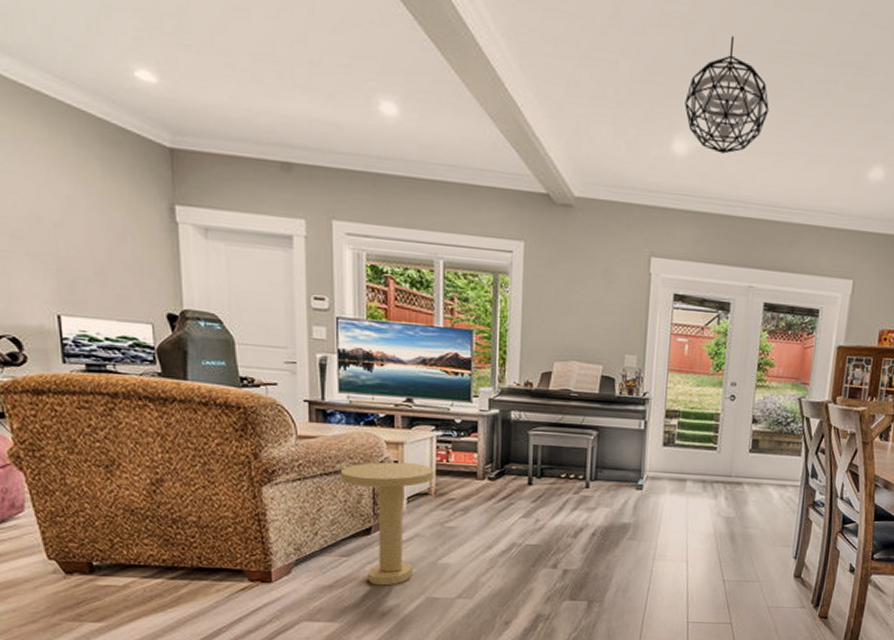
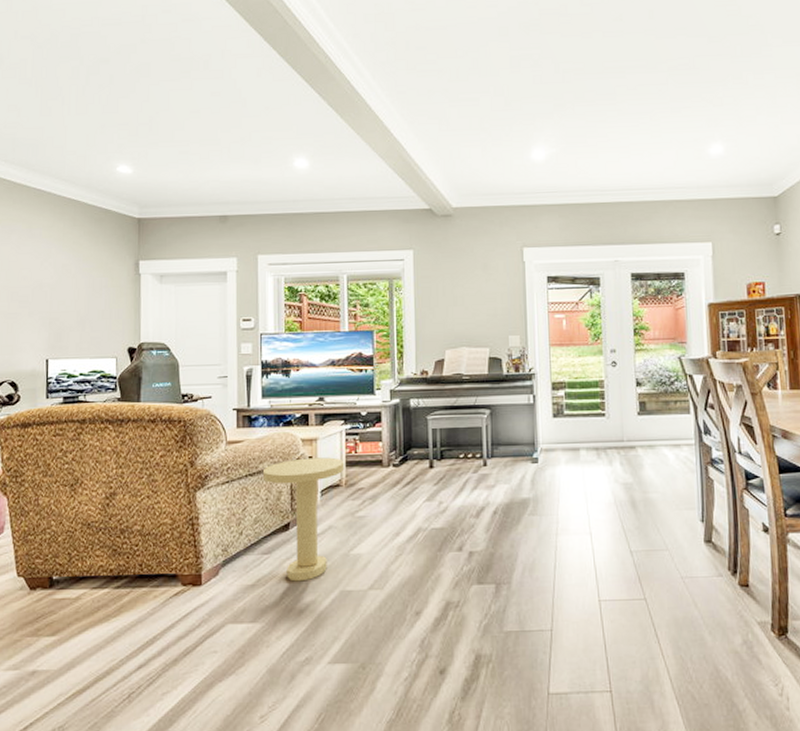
pendant light: present [685,36,769,154] -> none [538,64,611,154]

